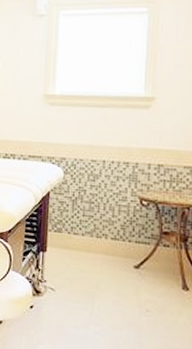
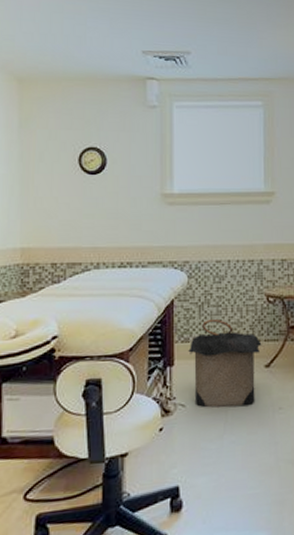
laundry hamper: none [60,213,133,302] -> present [188,318,262,408]

